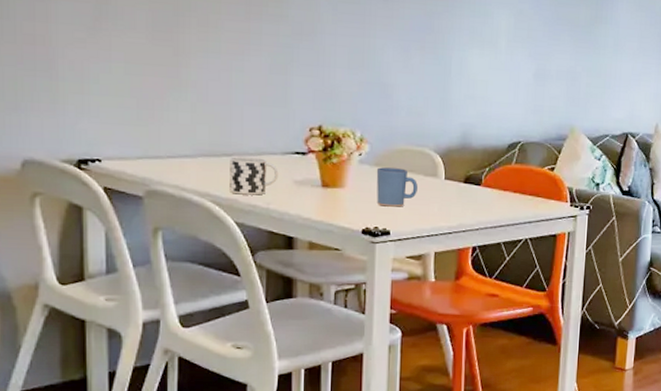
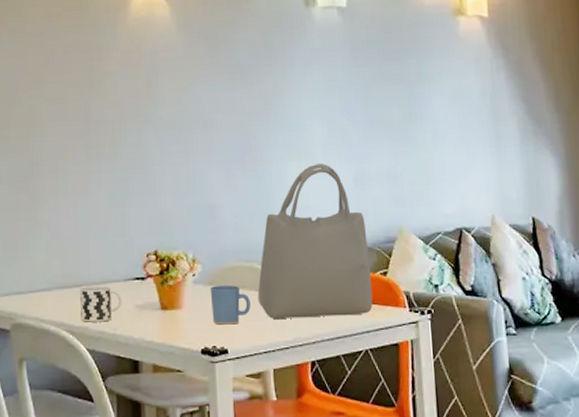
handbag: none [425,54,540,206] -> present [257,164,373,319]

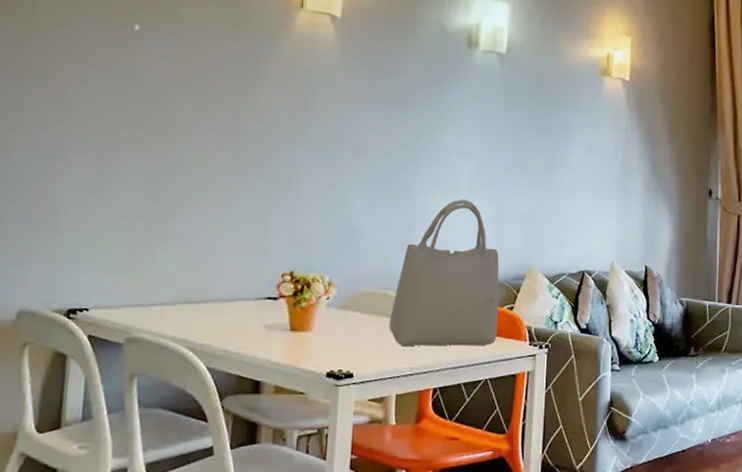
cup: present [80,286,122,322] -> none [204,303,251,340]
mug: present [210,285,251,325] -> none [341,310,381,349]

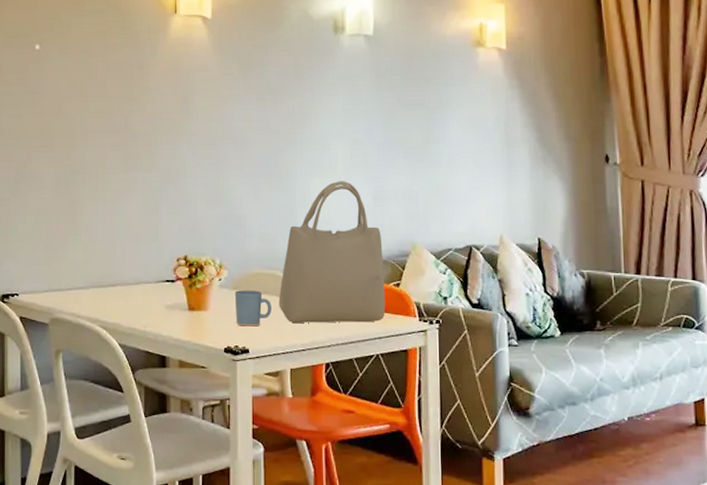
mug: none [341,310,381,349] -> present [234,290,272,327]

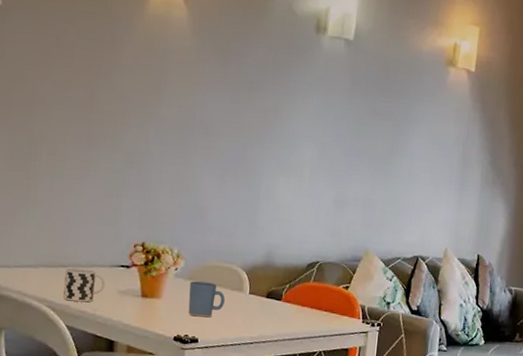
cup: none [114,287,153,320] -> present [63,268,106,303]
handbag: present [278,181,386,323] -> none [232,182,338,321]

